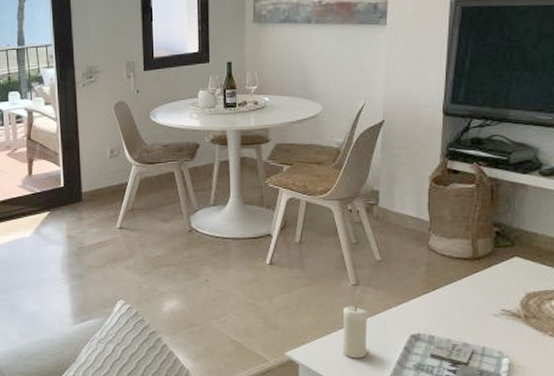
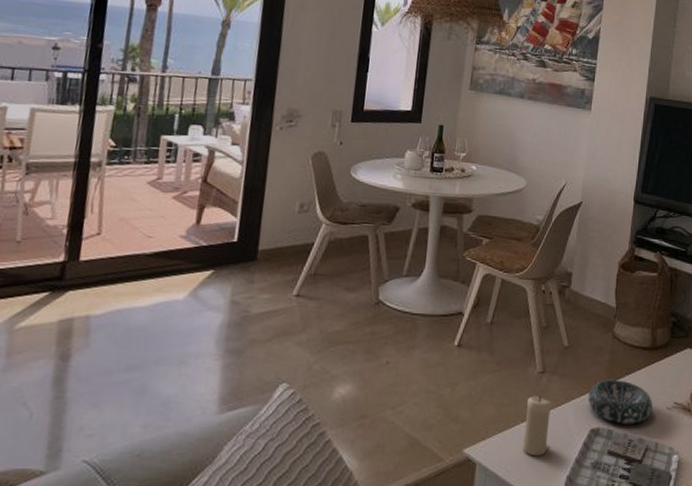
decorative bowl: none [405,289,477,330] -> present [587,379,652,424]

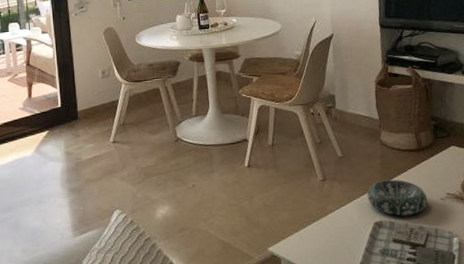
candle: present [522,395,552,457] -> none [315,198,341,249]

